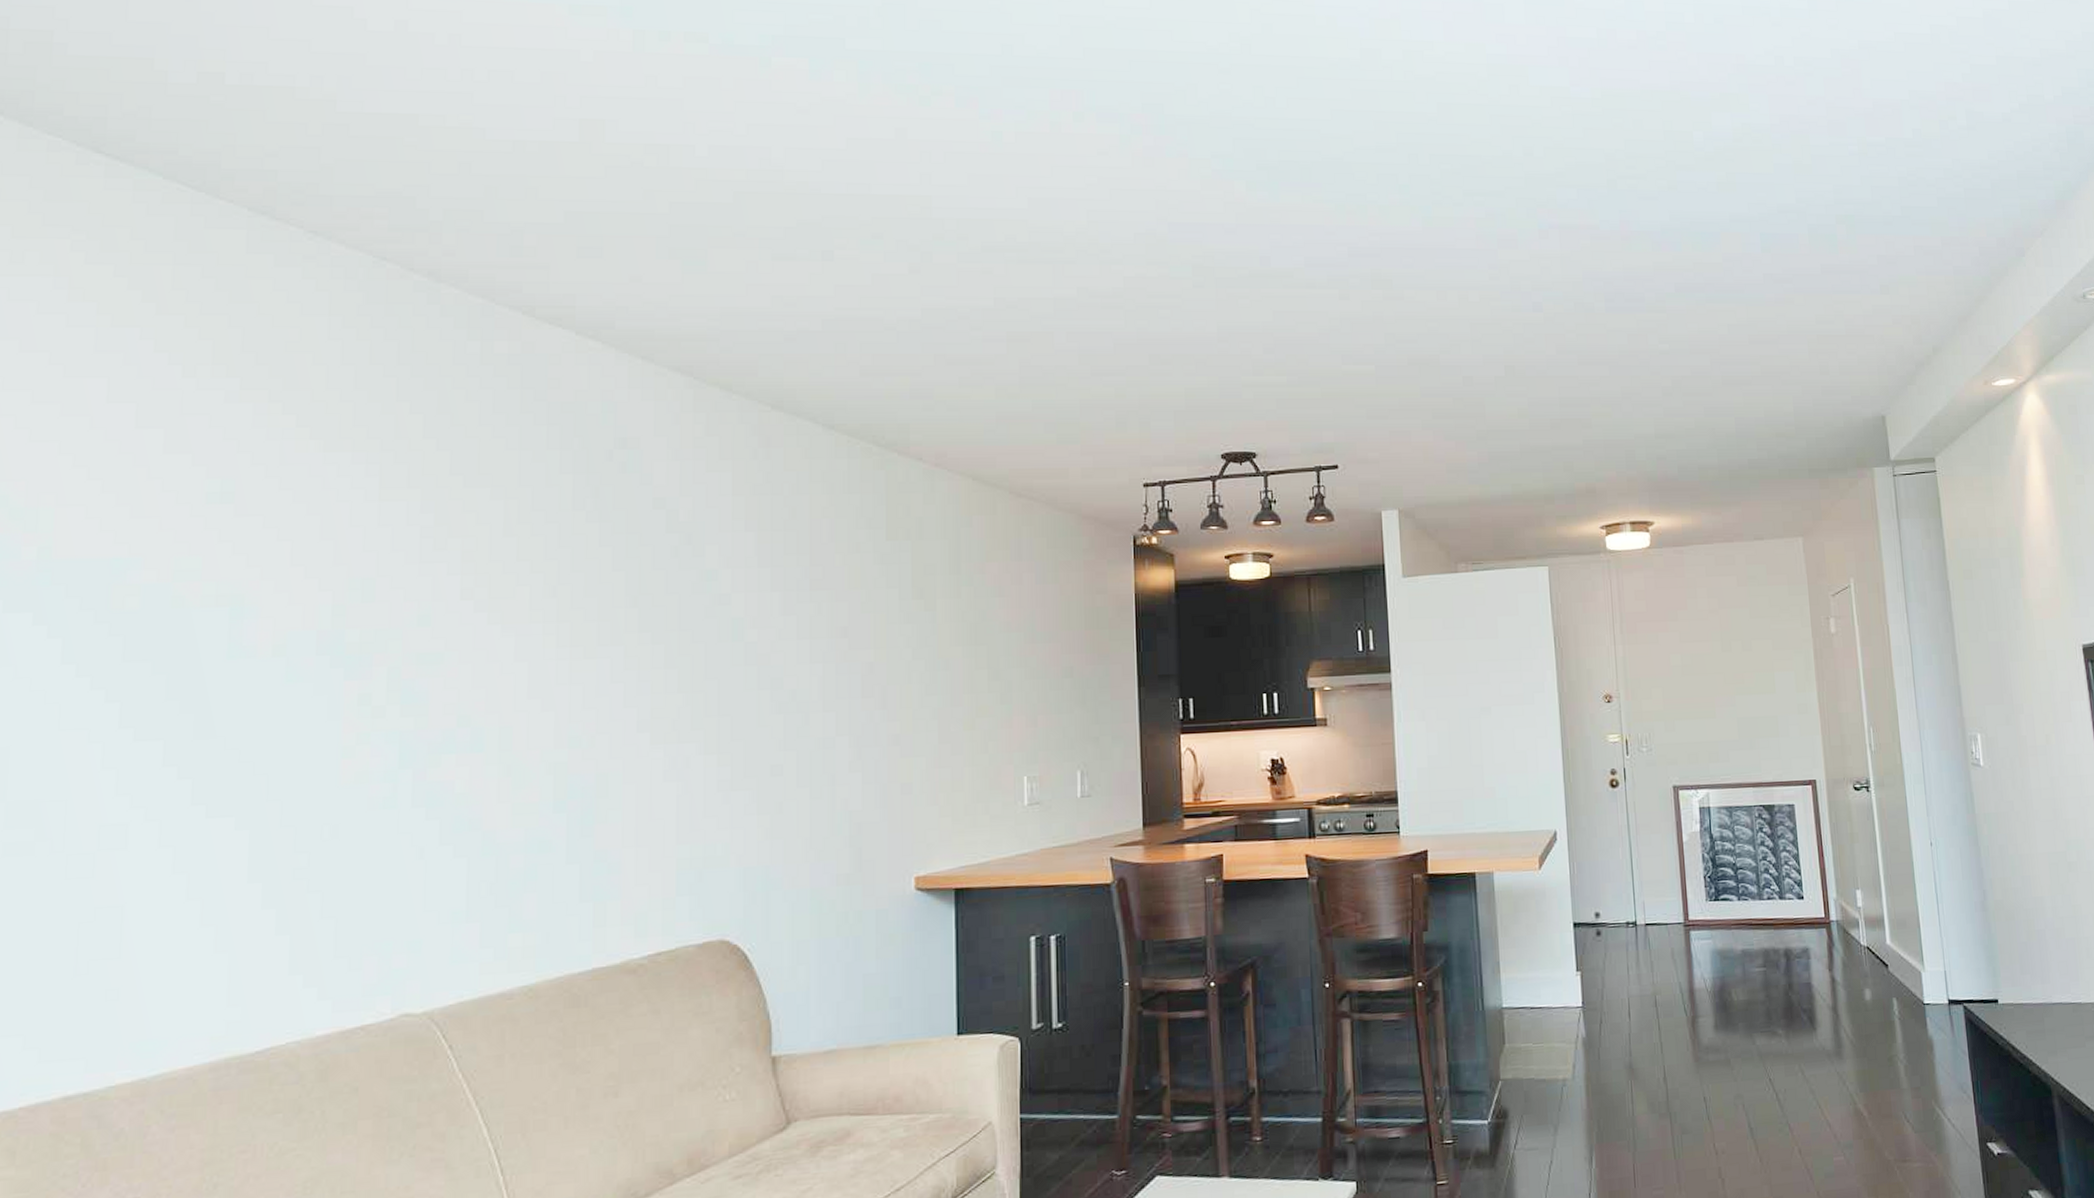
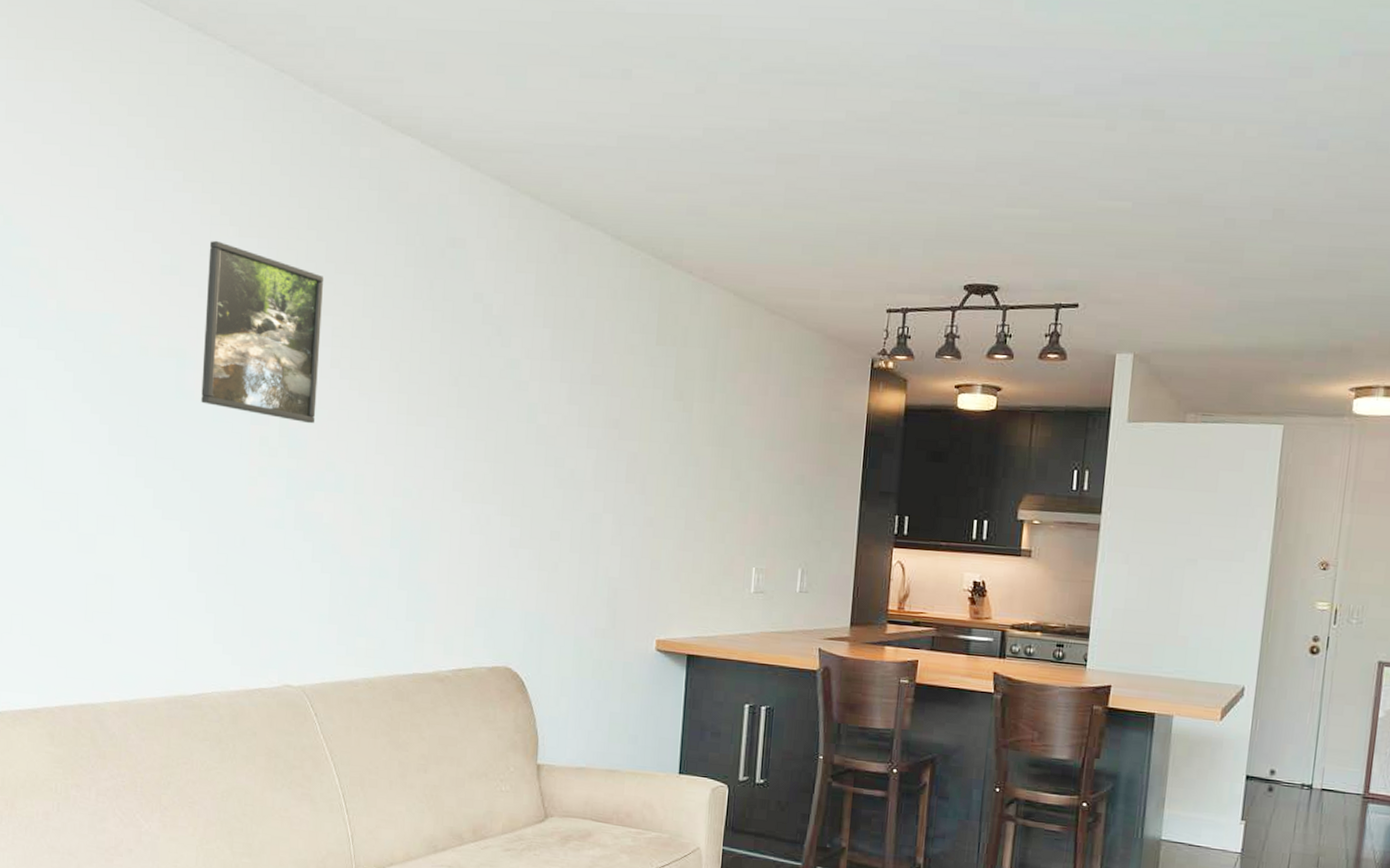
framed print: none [268,457,449,672] -> present [201,240,324,424]

